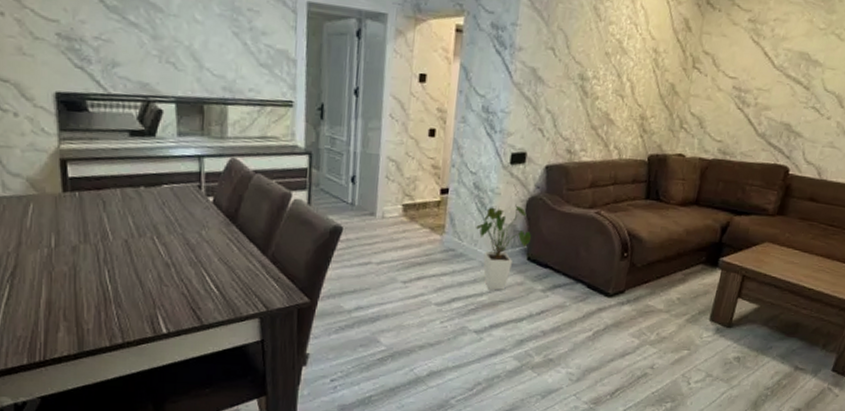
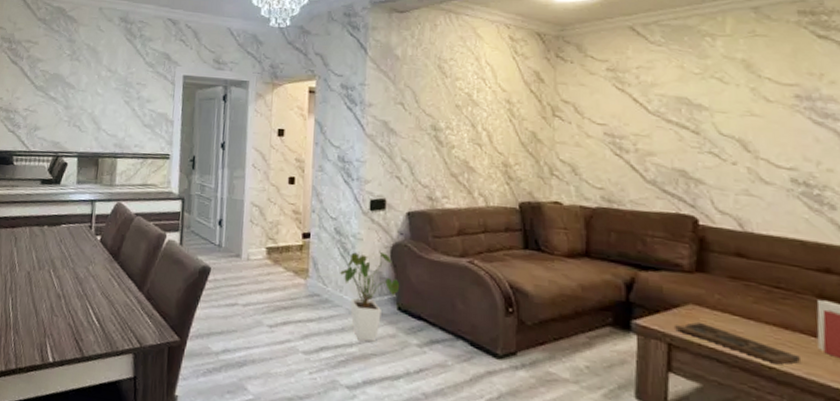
decorative tray: none [750,256,833,286] -> present [673,321,802,365]

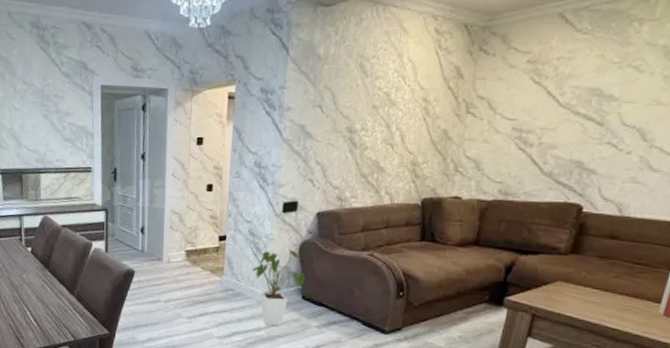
decorative tray: present [673,321,802,365] -> none [540,295,643,327]

